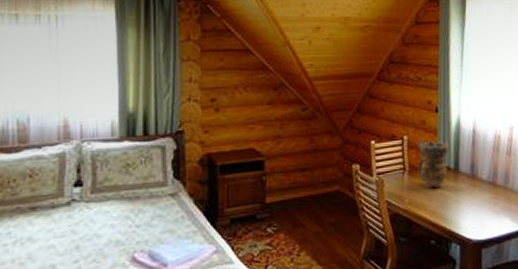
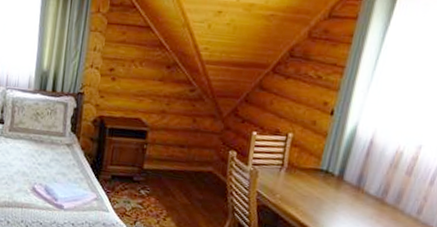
vase: present [418,138,449,189] -> none [296,139,339,192]

